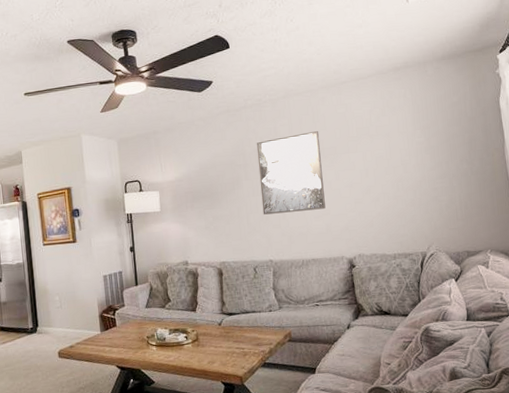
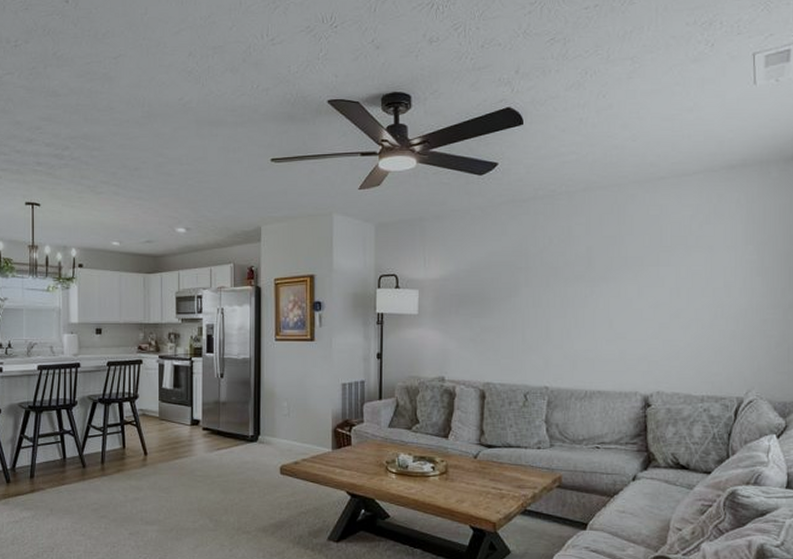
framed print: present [256,130,326,215] -> none [542,234,622,332]

